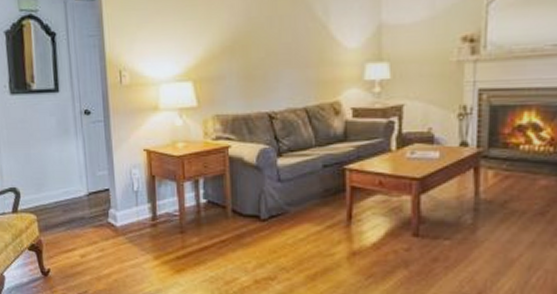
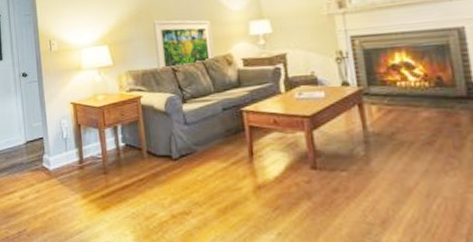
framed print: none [250,54,319,117] -> present [153,20,214,71]

